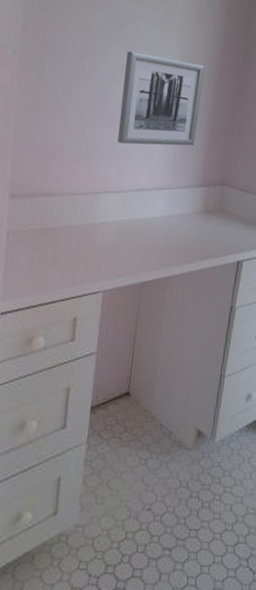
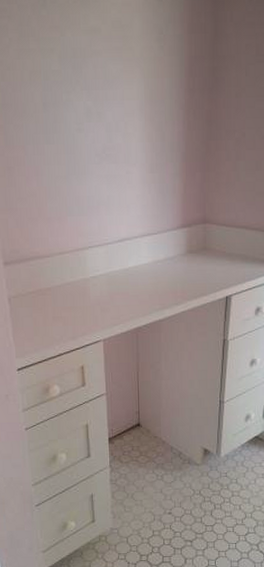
wall art: present [117,51,205,146] -> none [88,93,172,196]

